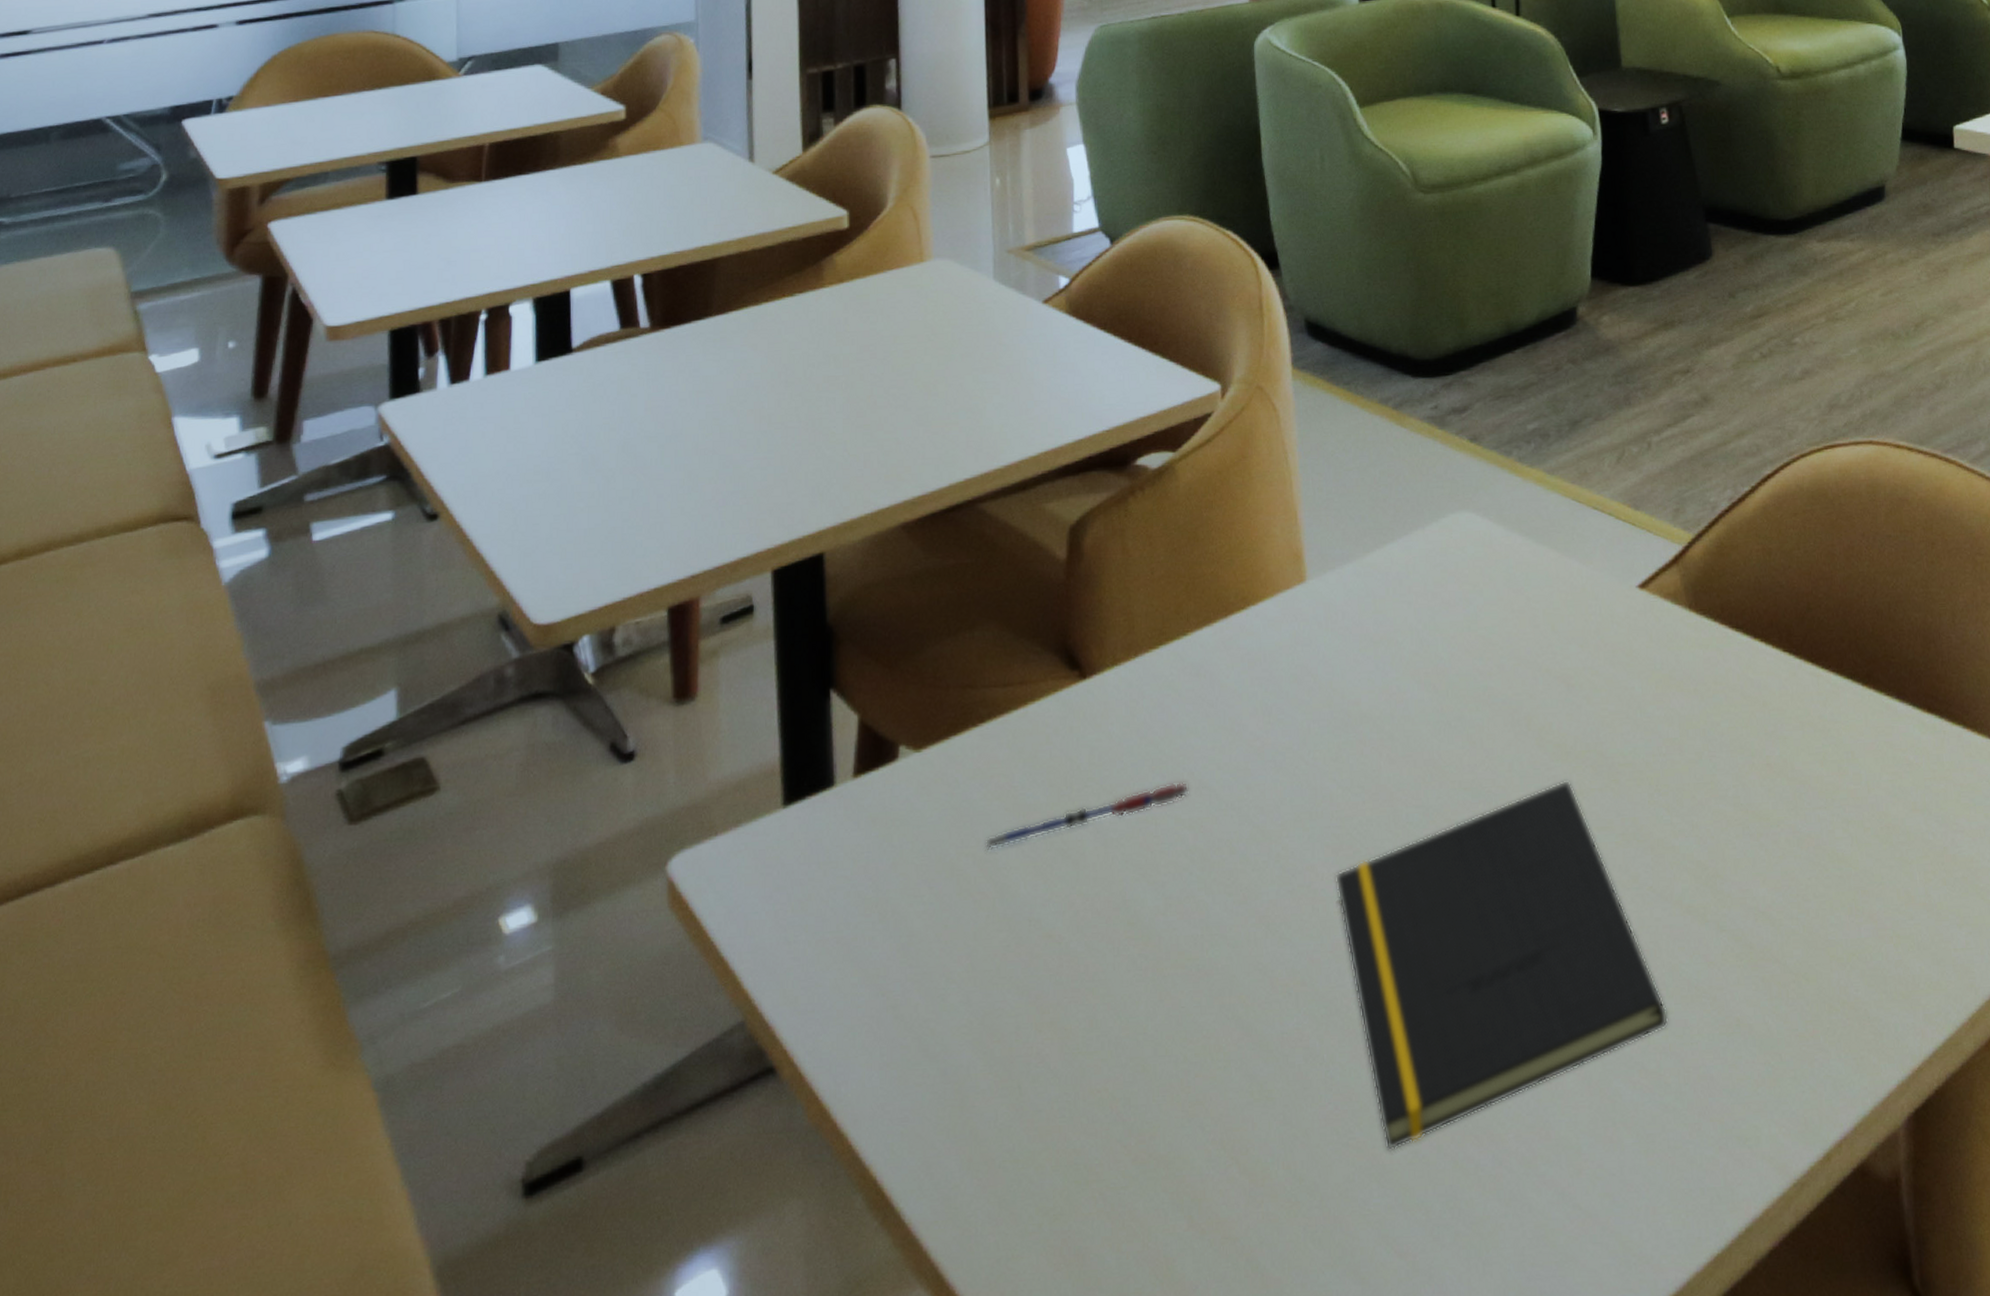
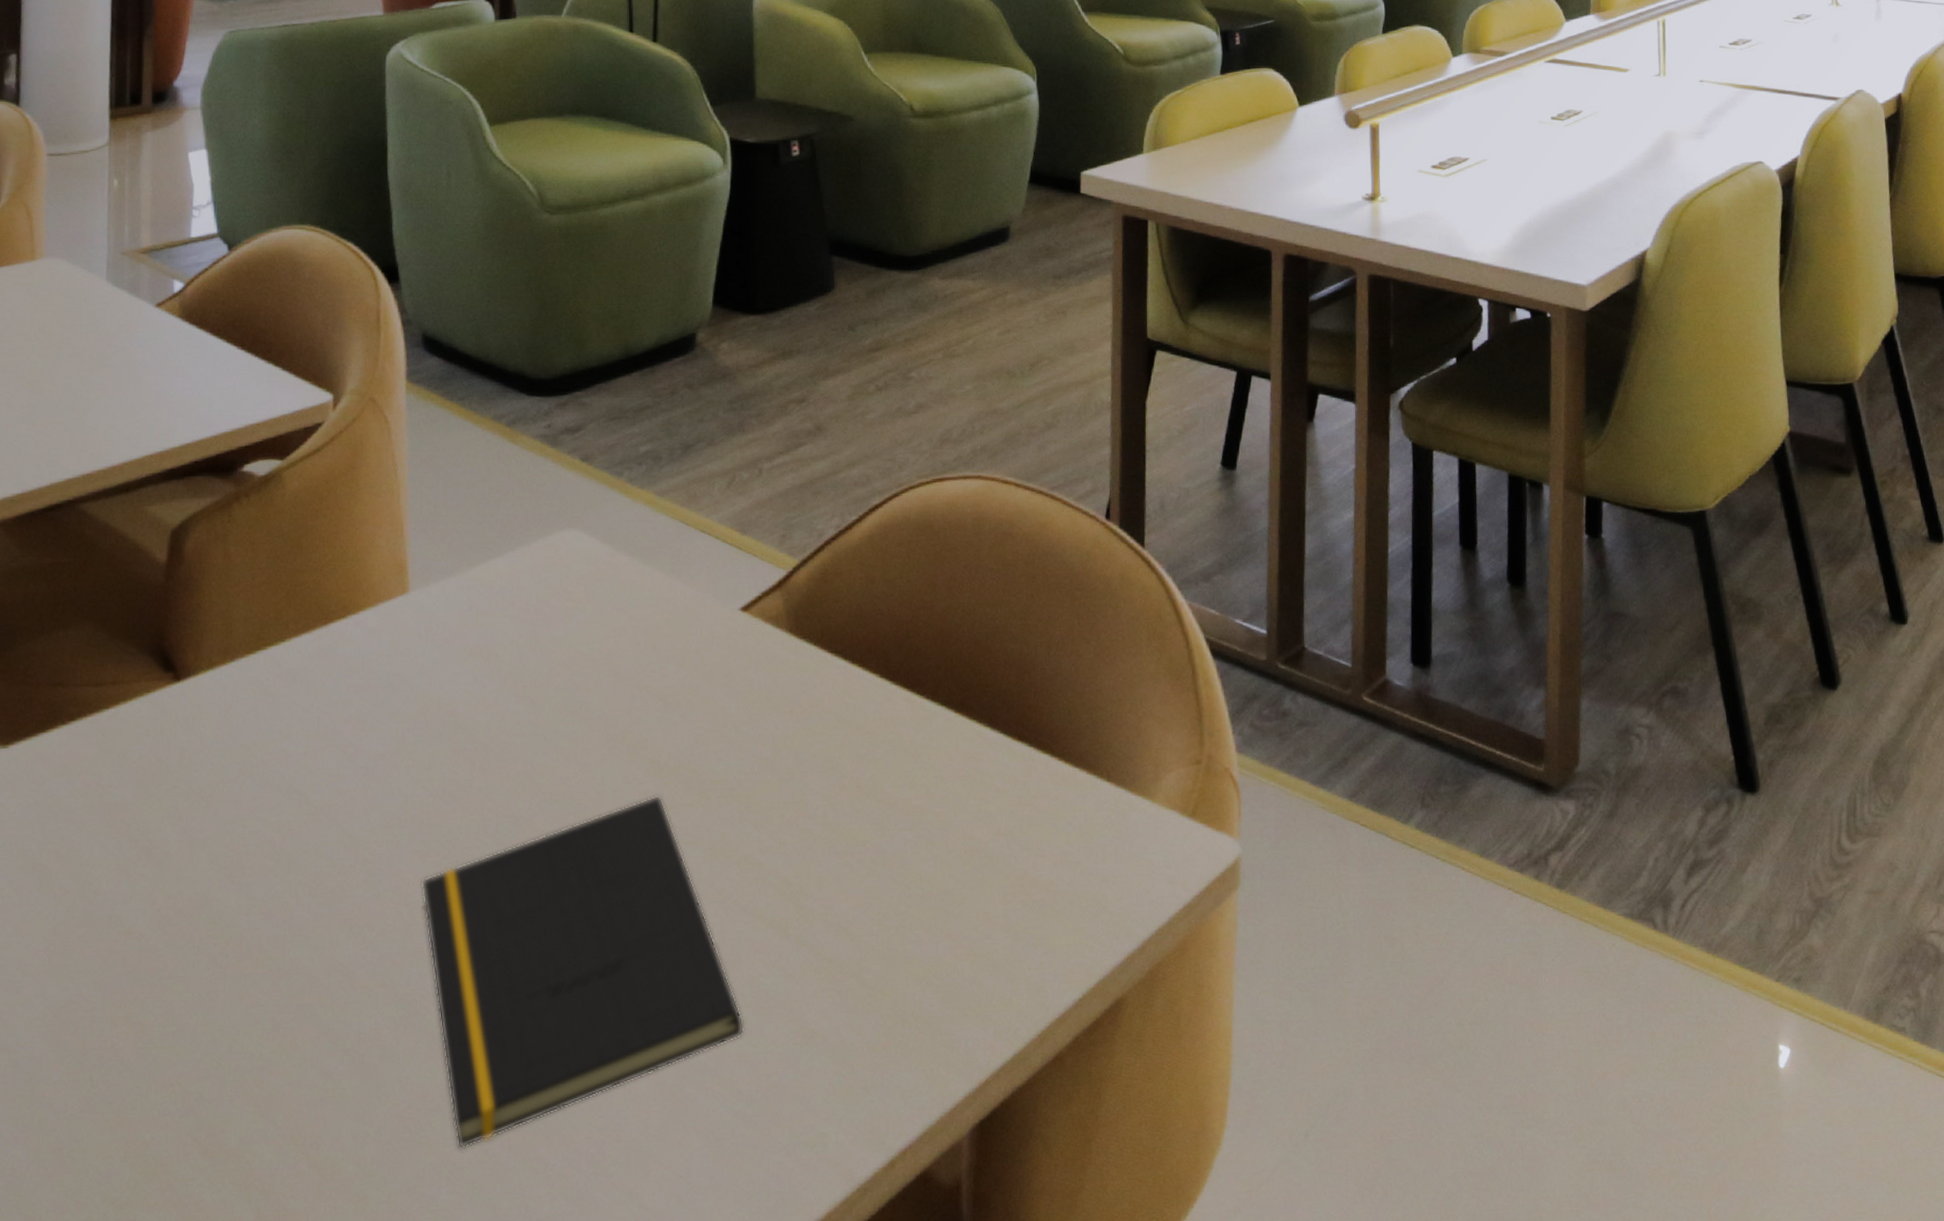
pen: present [985,781,1189,850] -> none [68,785,279,846]

